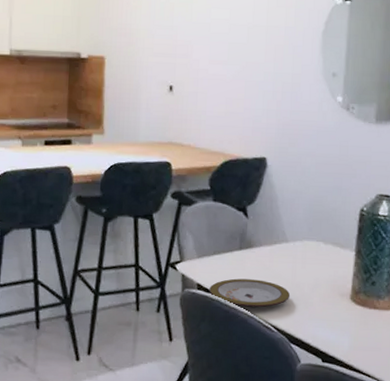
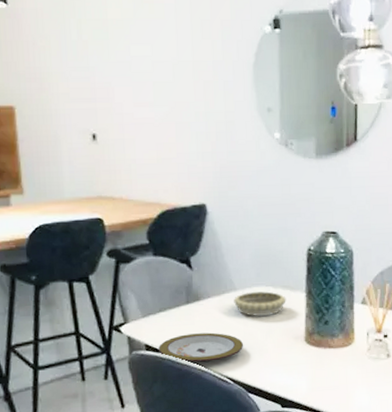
decorative bowl: none [284,245,336,270] -> present [234,291,286,316]

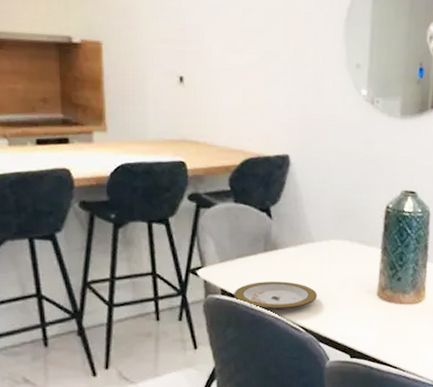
decorative bowl: present [234,291,286,316] -> none [311,245,362,268]

